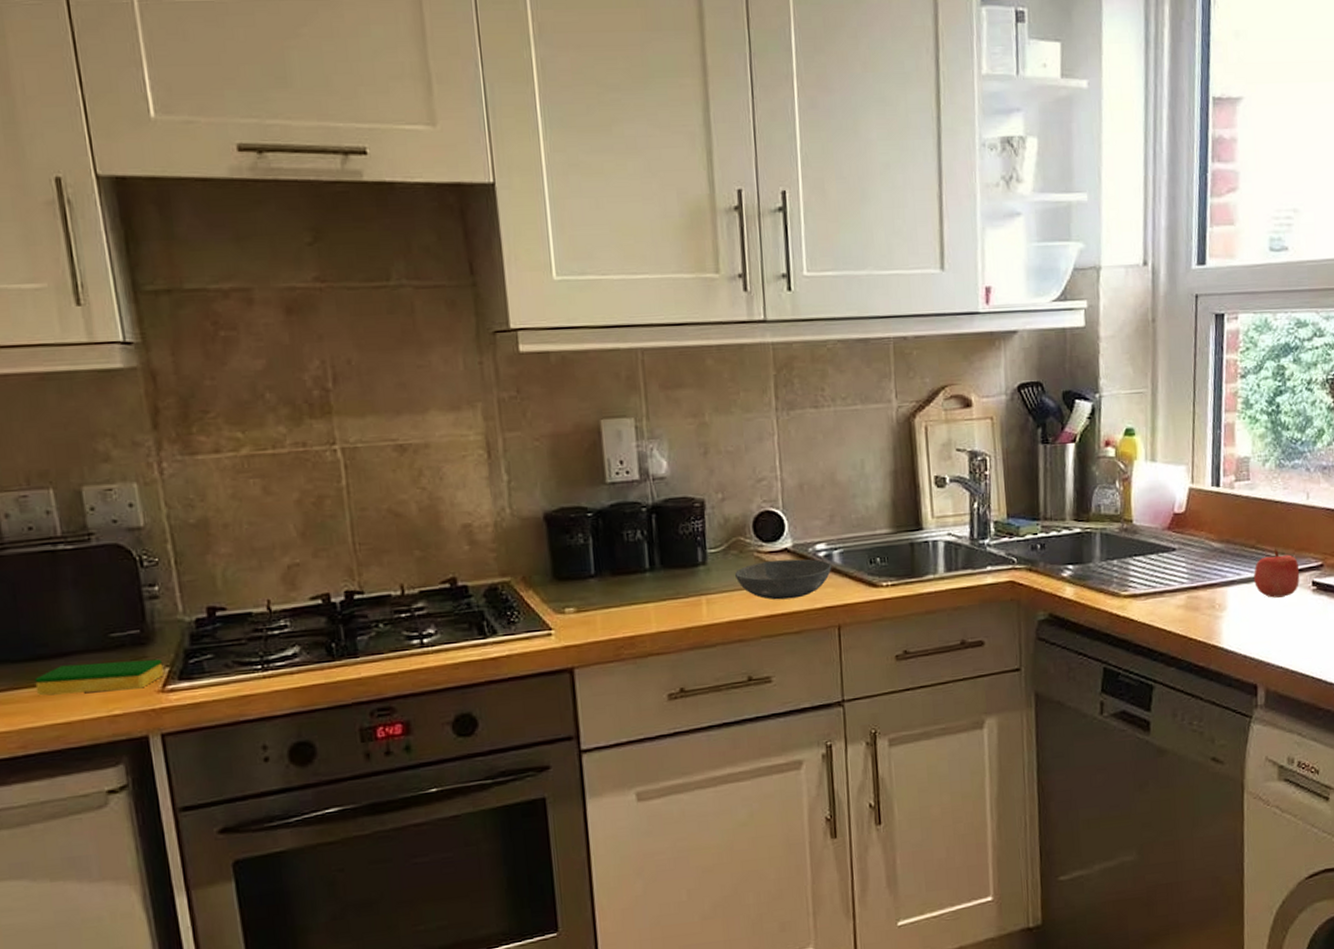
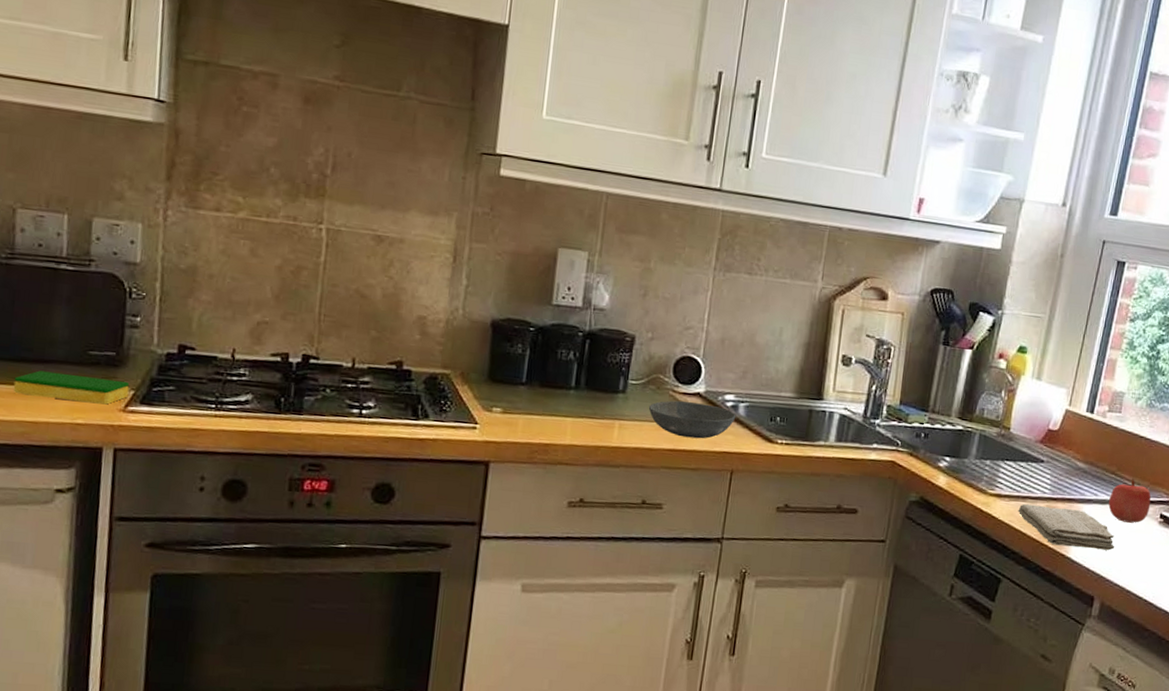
washcloth: none [1157,594,1270,637] -> present [1018,504,1115,551]

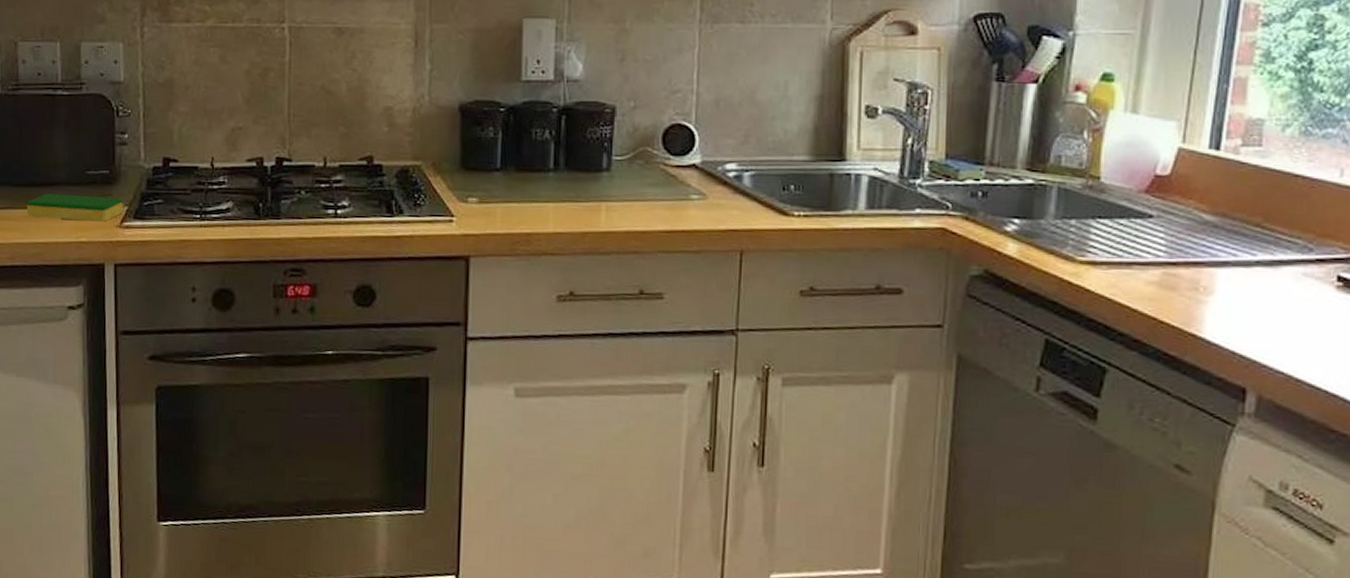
bowl: present [648,400,736,439] -> none [637,175,741,217]
washcloth: present [1018,504,1115,551] -> none [1122,271,1271,327]
apple: present [1108,479,1152,523] -> none [1255,231,1321,290]

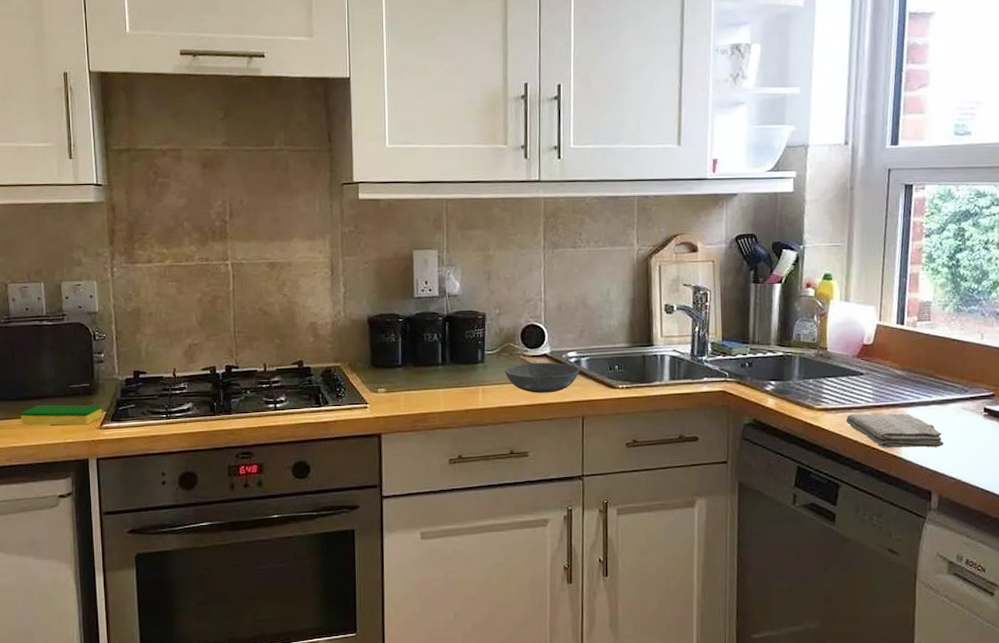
bowl: none [637,175,741,217] -> present [504,363,580,393]
washcloth: none [1122,271,1271,327] -> present [846,413,944,448]

